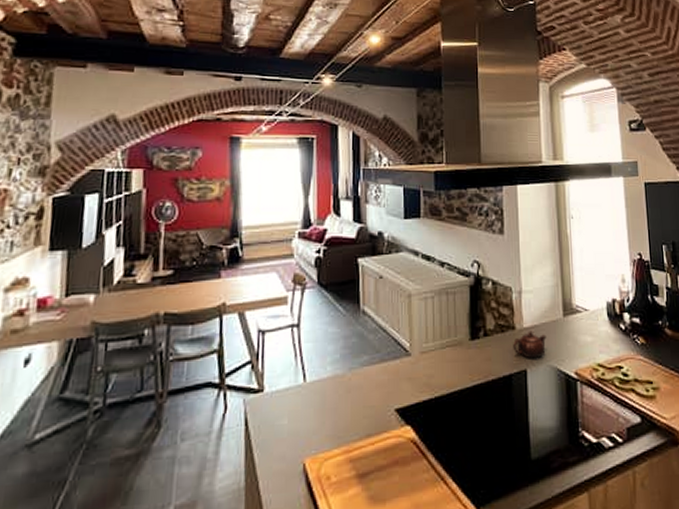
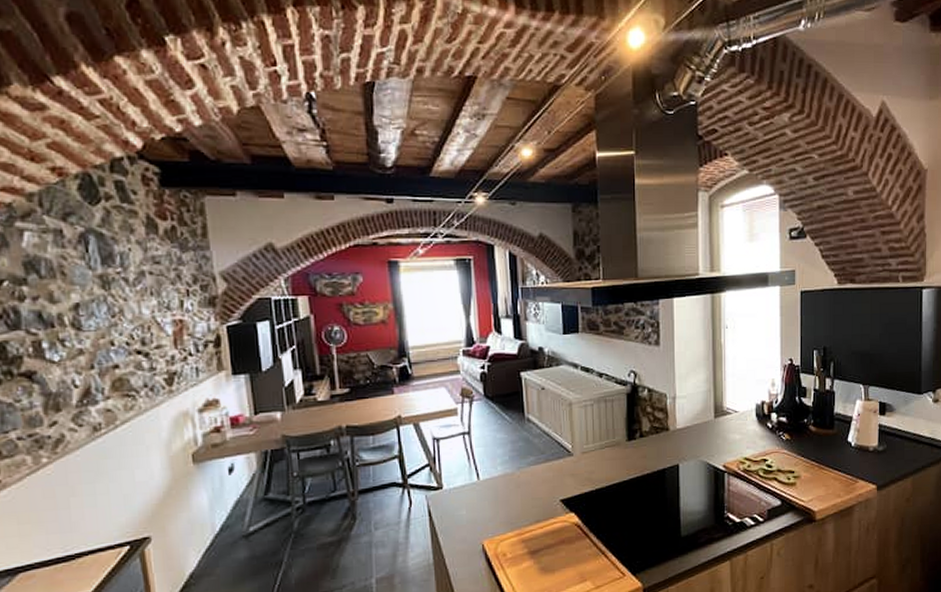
teapot: present [513,330,547,359] -> none [667,431,698,456]

